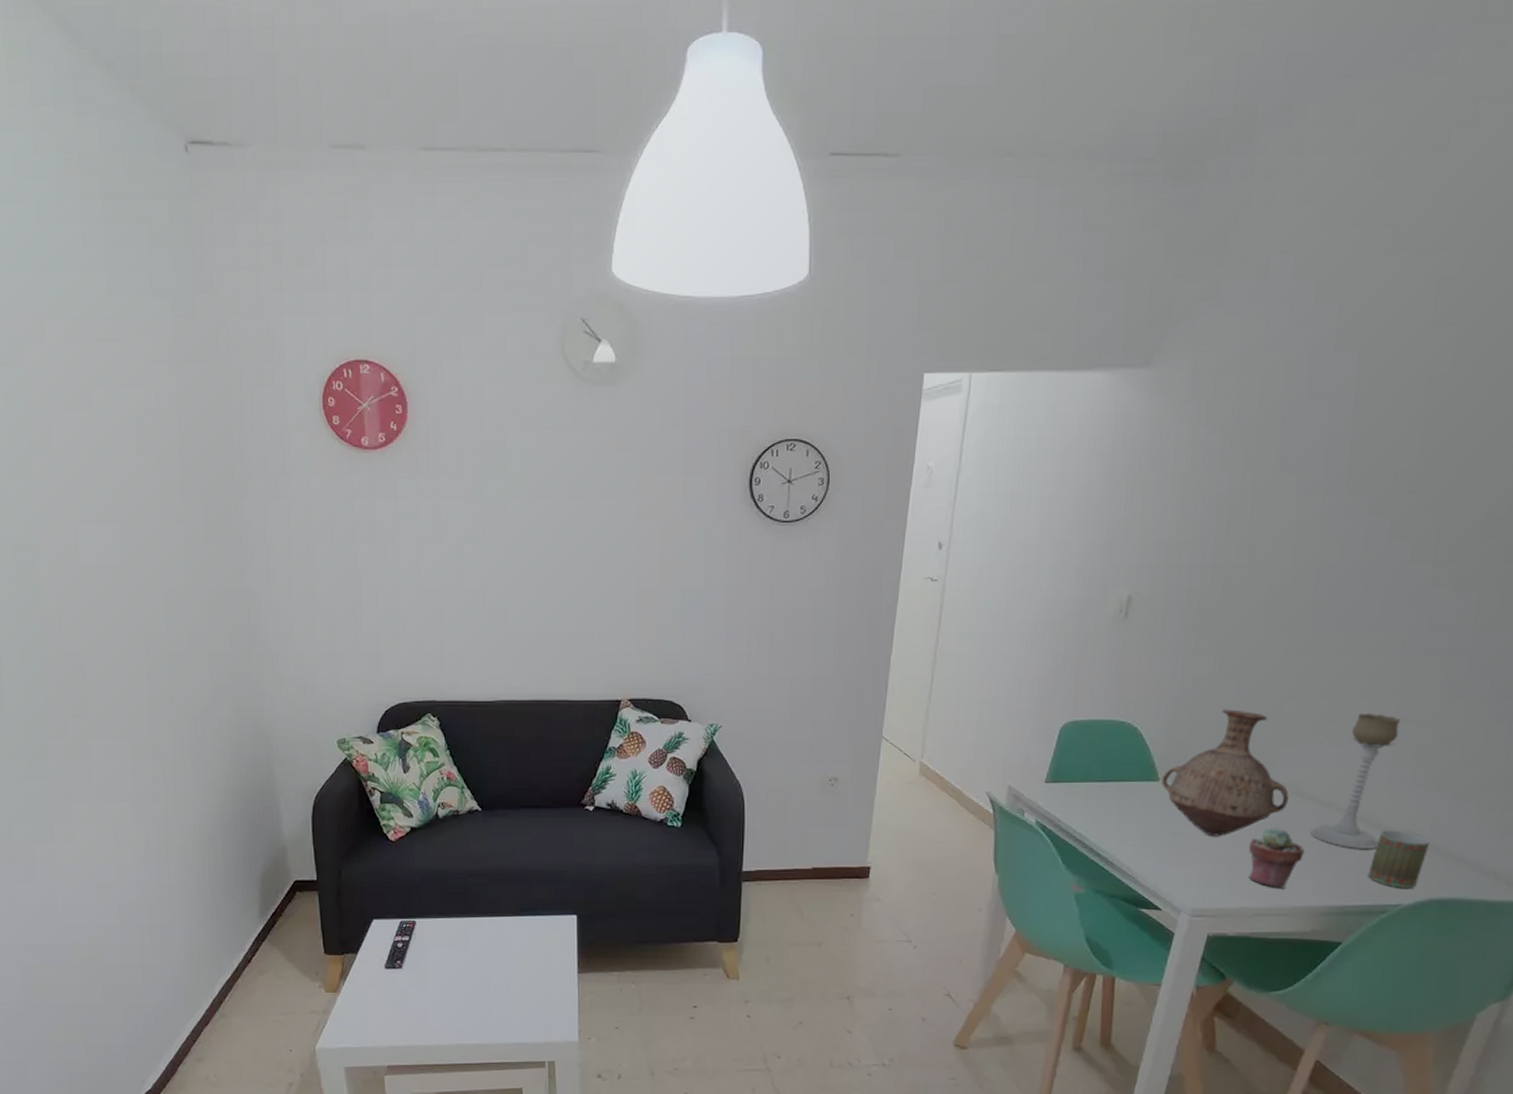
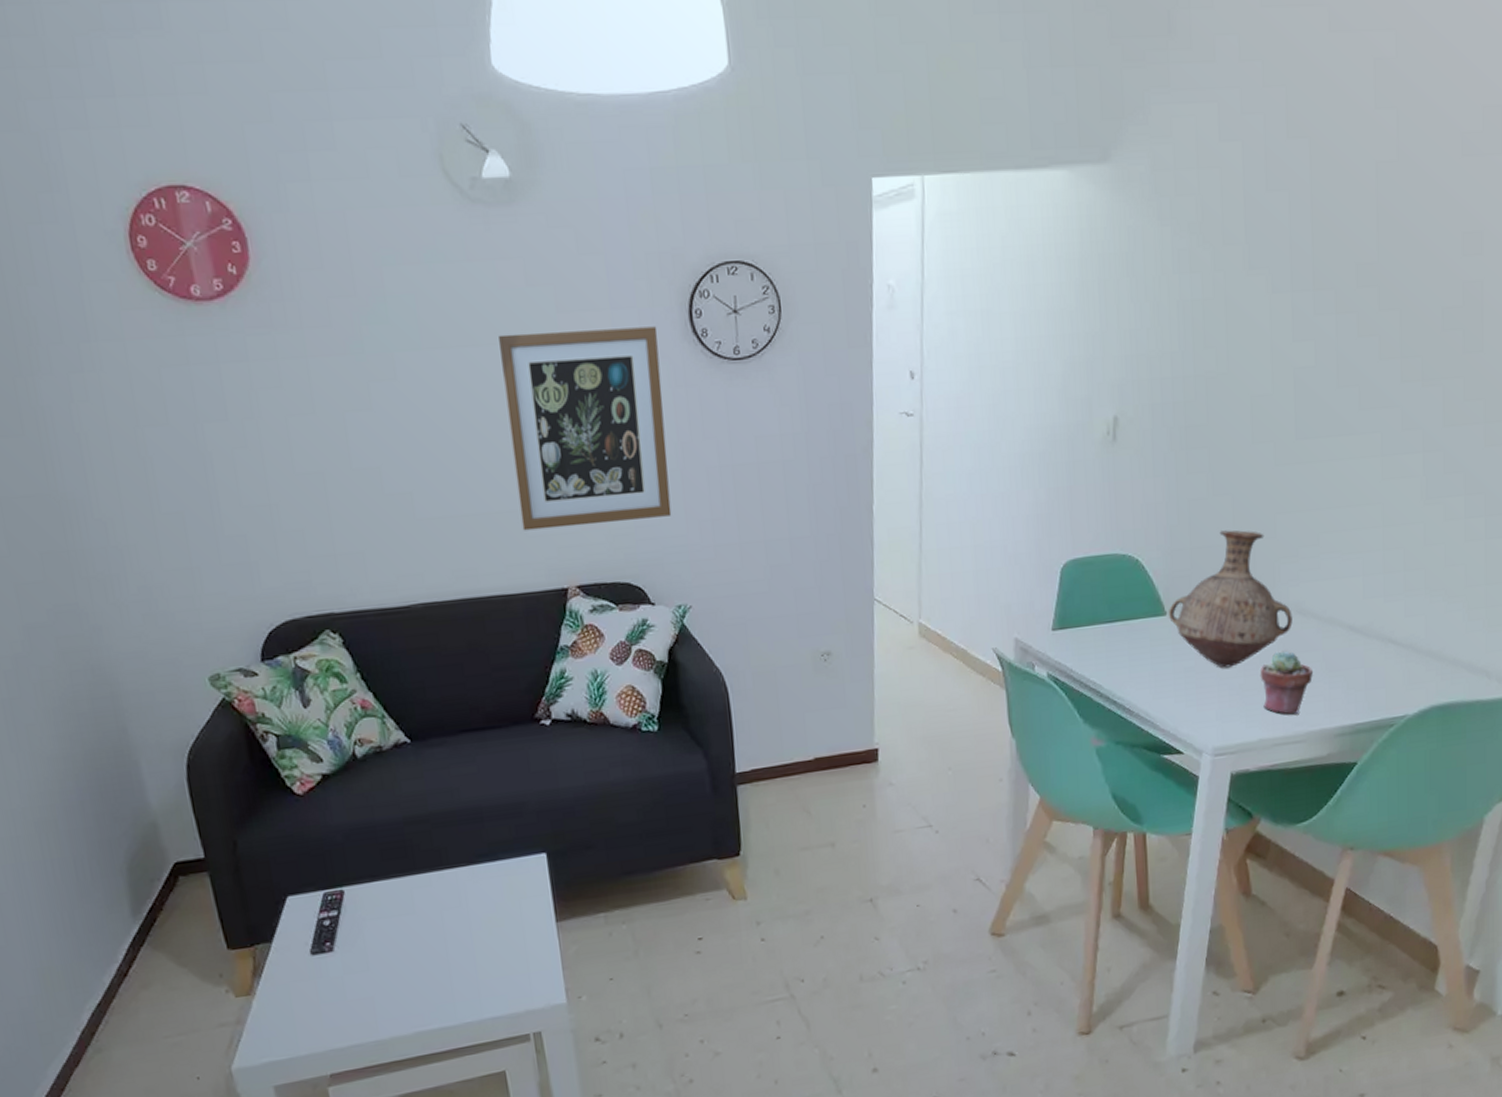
wall art: none [590,489,721,650] -> present [499,326,672,531]
candle holder: present [1310,713,1401,849] -> none [1316,520,1387,664]
mug: present [1368,830,1431,888] -> none [1374,639,1427,699]

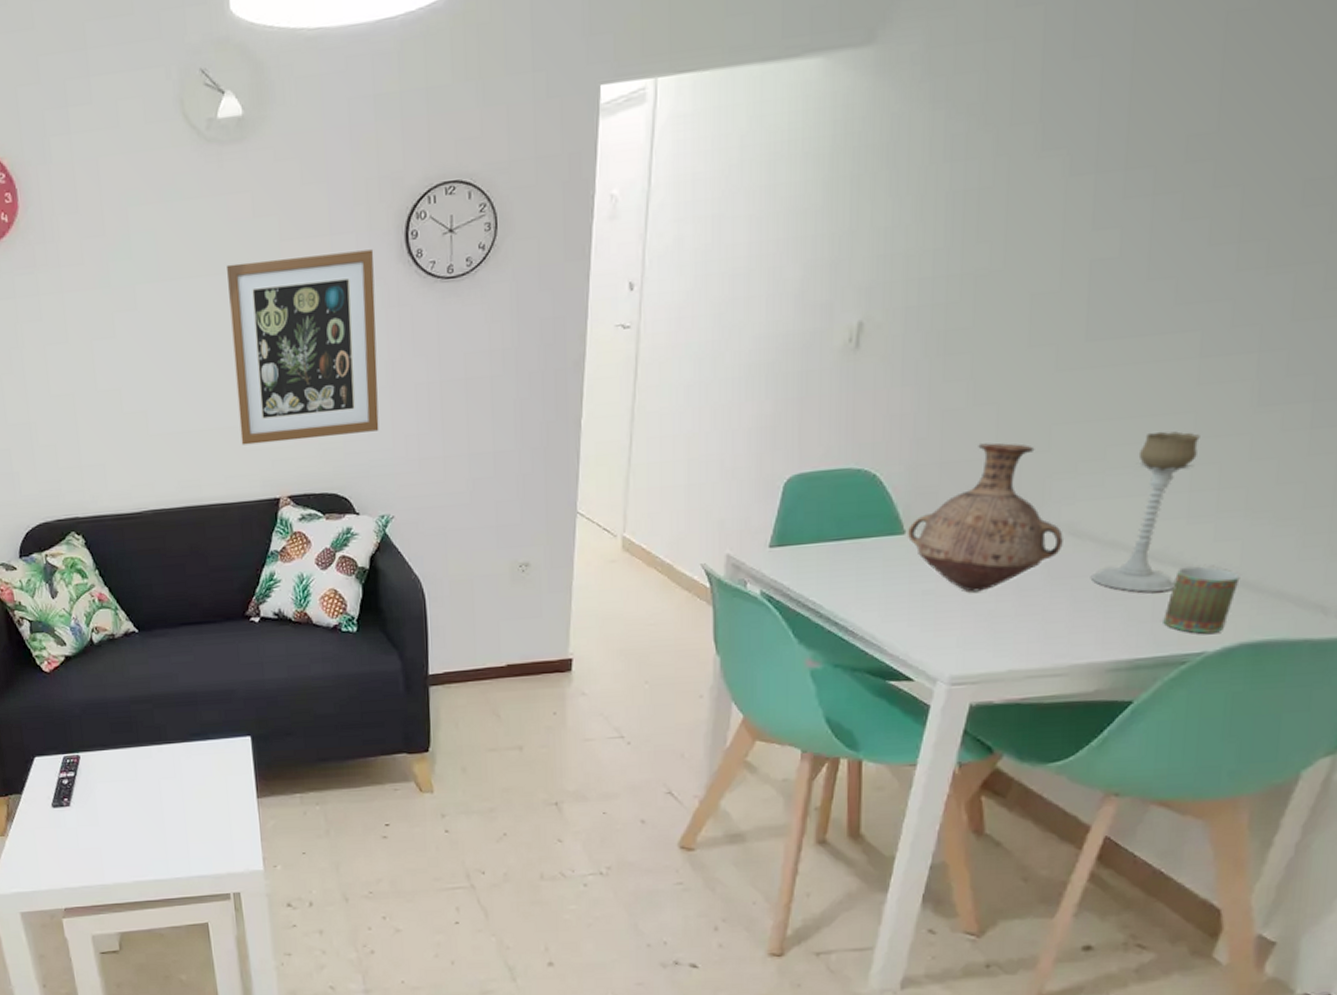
potted succulent: present [1260,650,1313,715] -> none [1015,575,1084,645]
candle holder: none [1316,520,1387,664] -> present [1090,431,1200,592]
mug: none [1374,639,1427,699] -> present [1163,566,1240,634]

